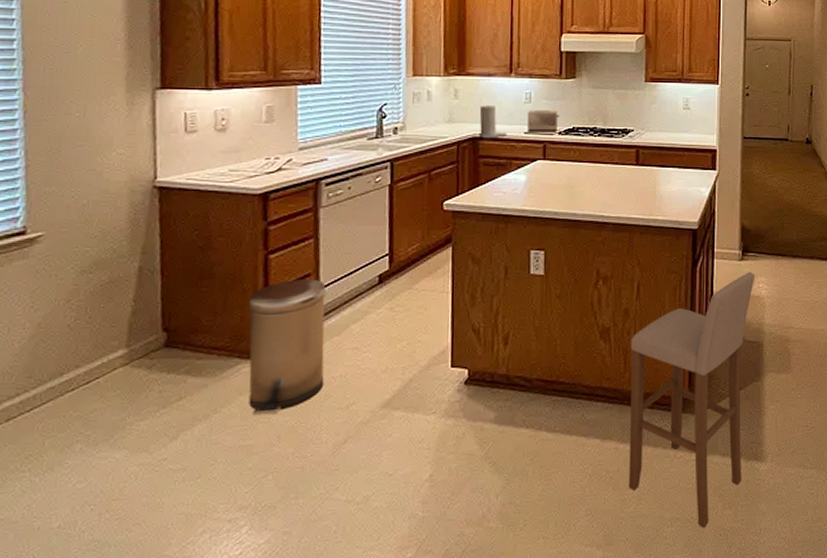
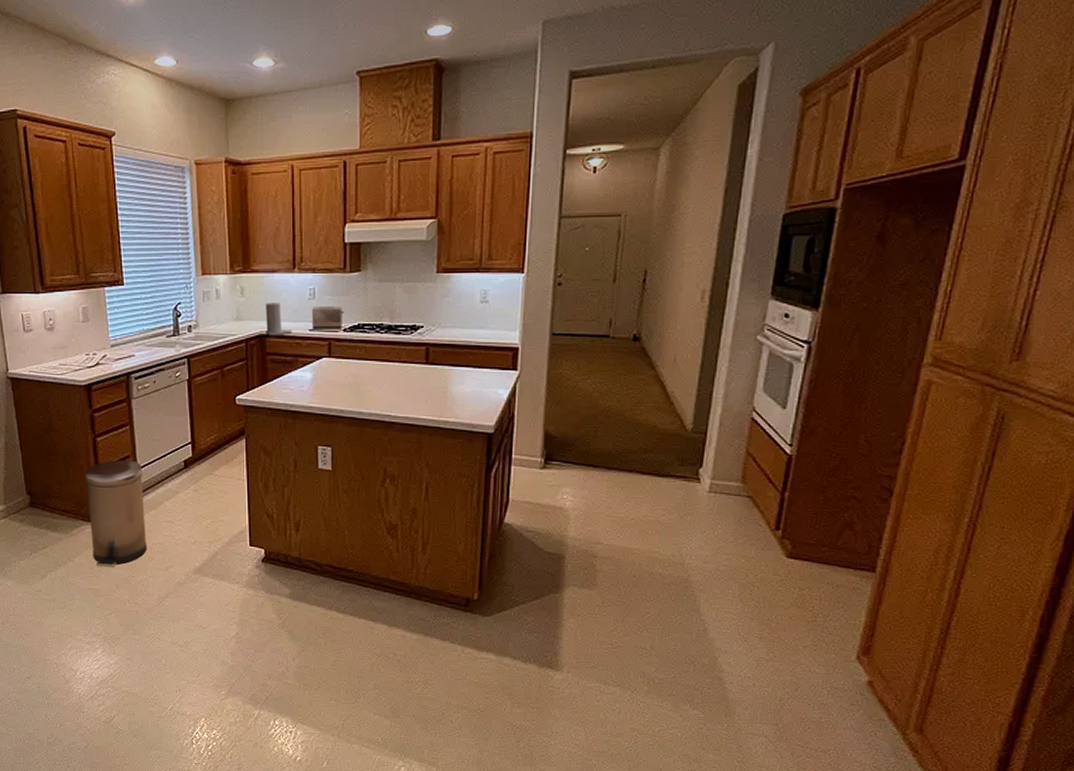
bar stool: present [628,272,755,528] -> none [415,482,559,720]

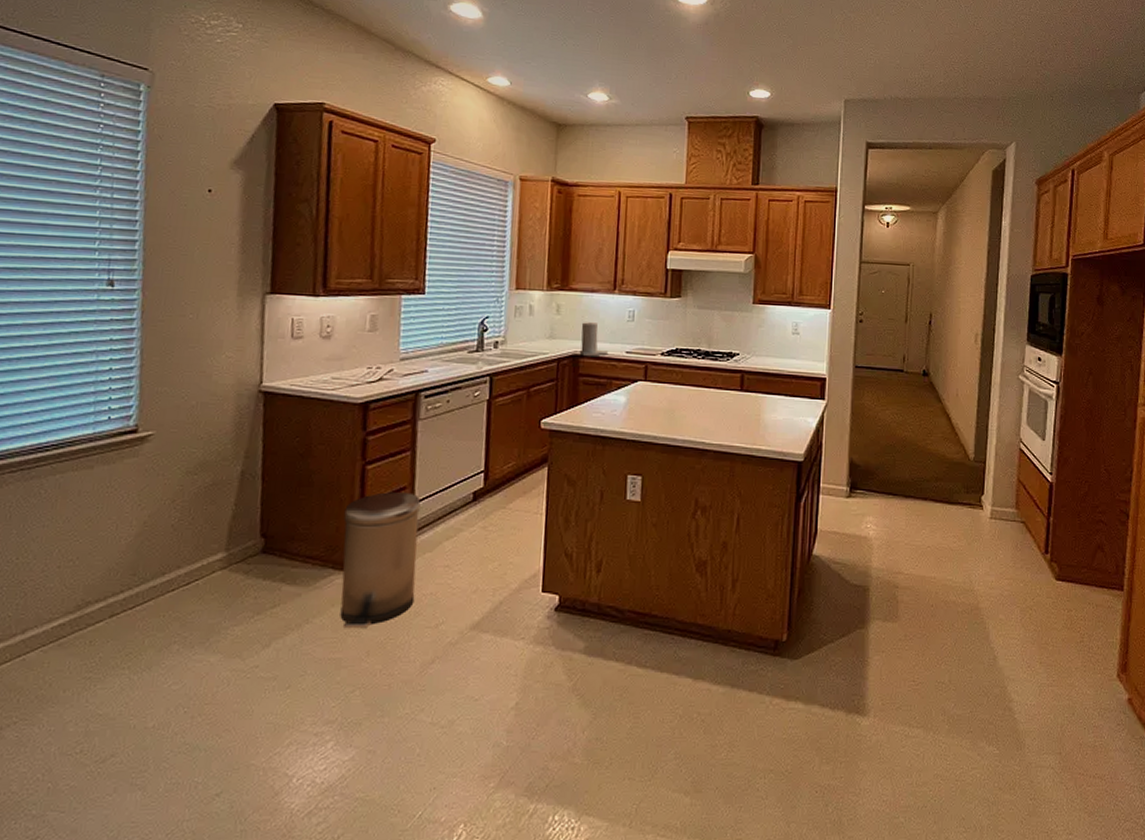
toaster: present [311,306,344,329] -> none [629,329,662,353]

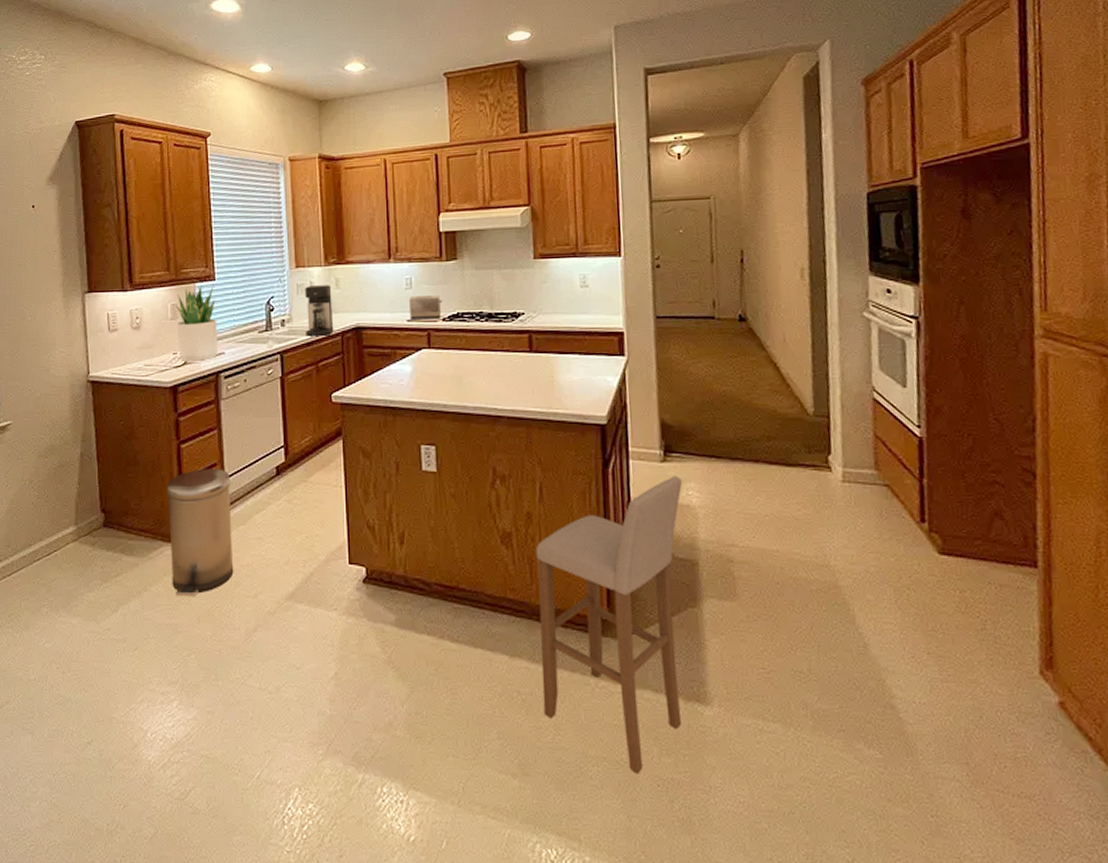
planter: none [374,297,423,378] -> present [175,284,217,361]
coffee maker: none [520,309,552,361] -> present [305,285,334,336]
paper towel: present [579,322,609,356] -> none [360,293,390,327]
toaster: none [629,329,662,353] -> present [408,295,442,320]
bar stool: none [720,511,863,783] -> present [535,476,683,774]

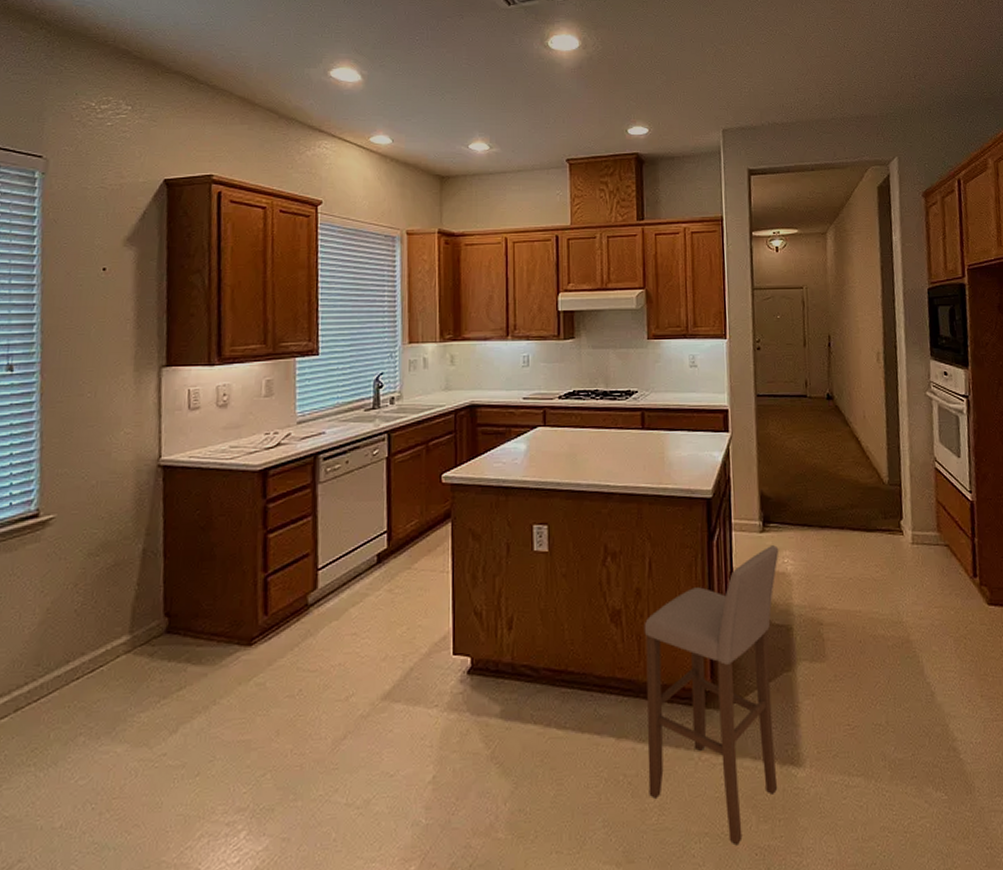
pedal bin: present [167,469,234,597] -> none [247,559,325,708]
planter: present [175,284,217,361] -> none [270,359,318,442]
coffee maker: present [305,285,334,336] -> none [417,362,447,414]
toaster: present [408,295,442,320] -> none [525,373,558,398]

